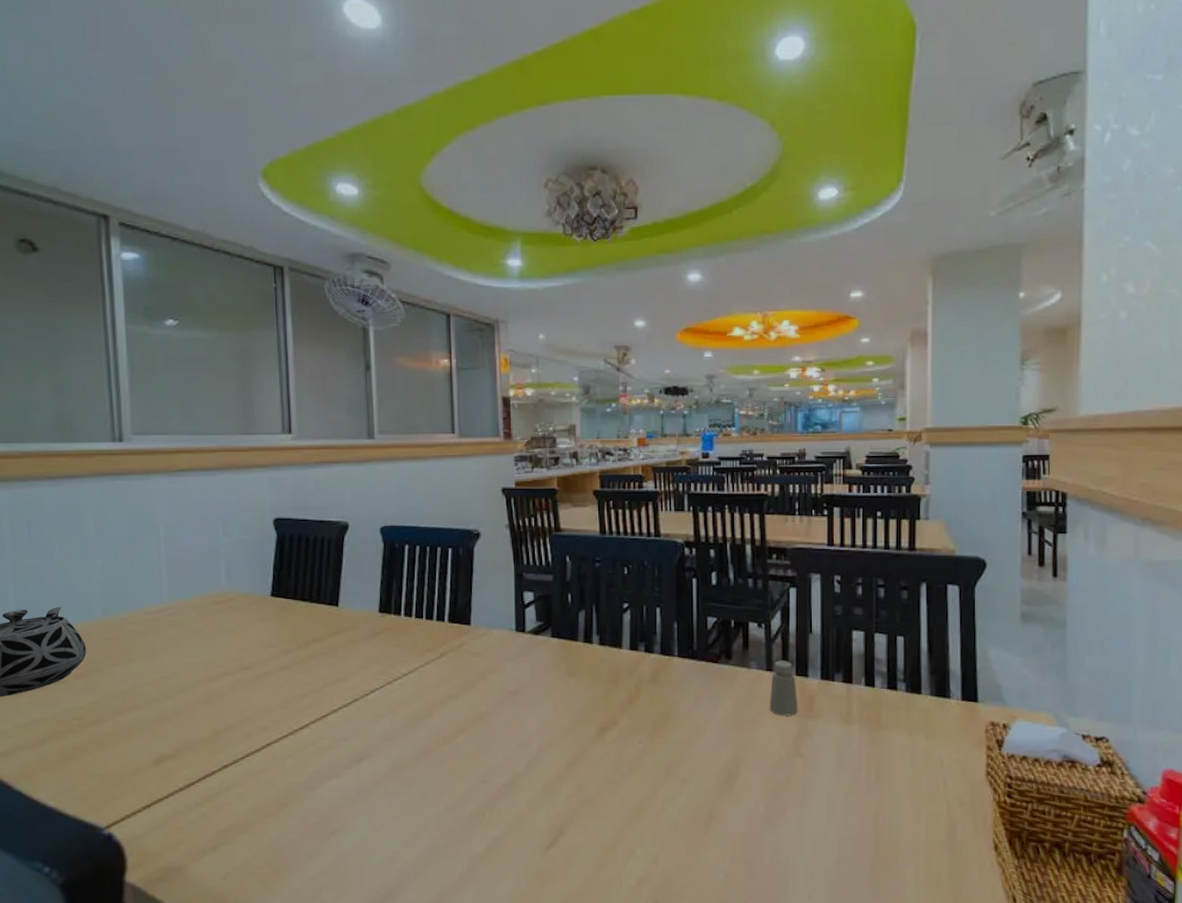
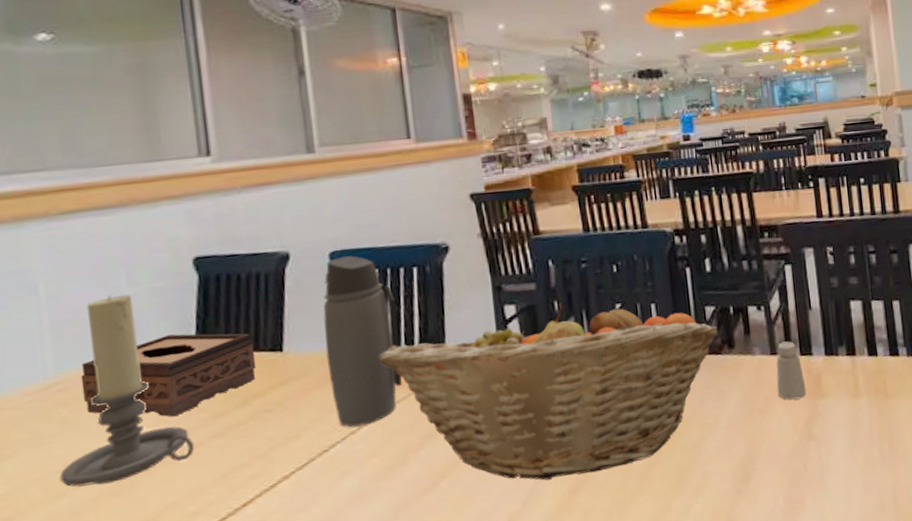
candle holder: none [168,542,266,693] -> present [59,294,194,487]
tissue box: none [186,580,317,648] -> present [80,333,257,417]
water bottle: none [372,532,434,678] -> present [323,255,402,428]
fruit basket: none [414,595,718,751] -> present [378,302,718,481]

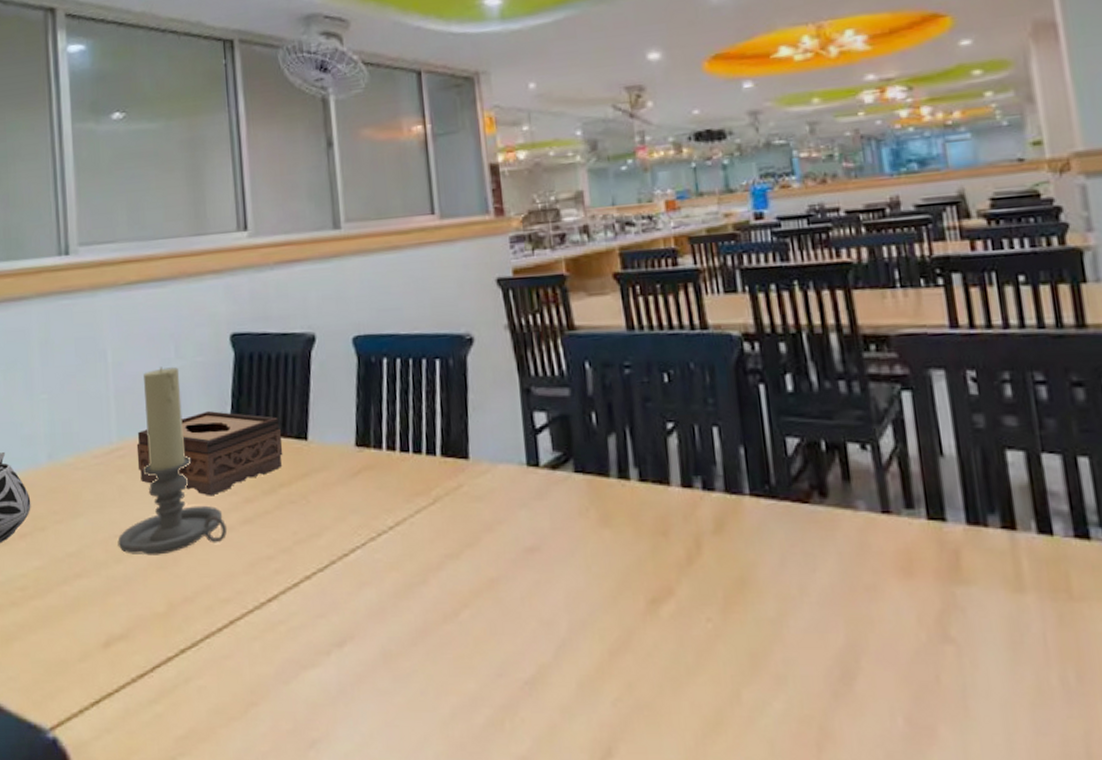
water bottle: present [323,255,402,428] -> none [346,342,423,533]
fruit basket: present [378,302,718,481] -> none [398,414,805,633]
saltshaker: present [776,341,807,400] -> none [890,497,938,581]

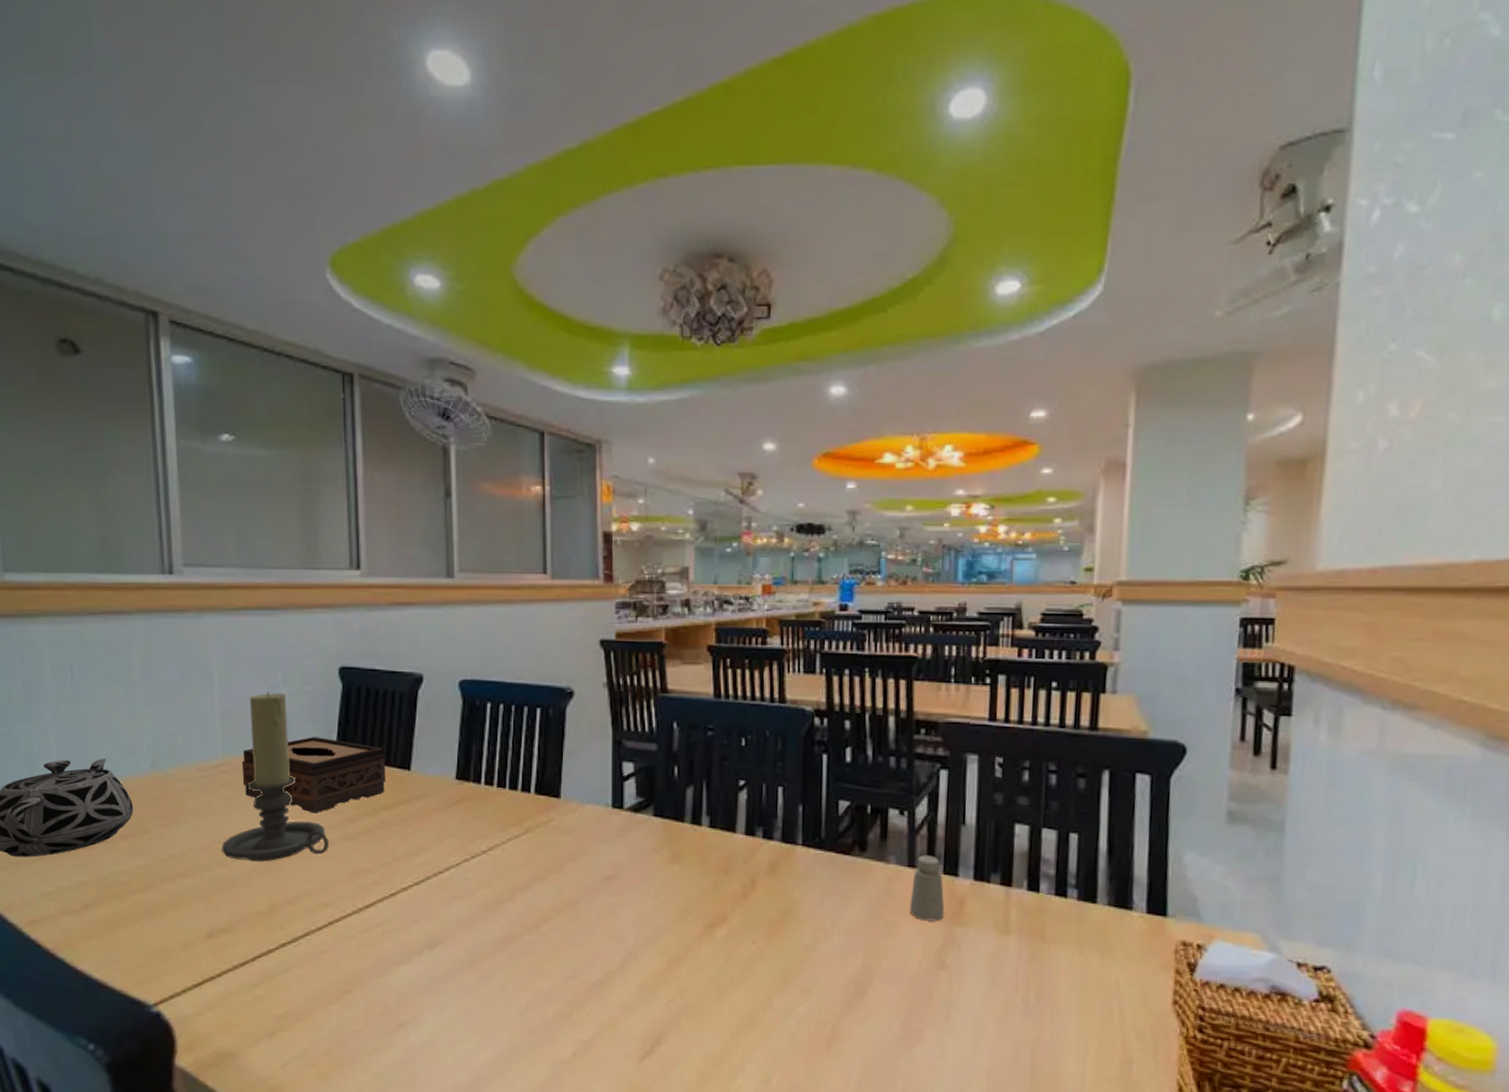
saltshaker: none [890,497,938,581] -> present [909,855,945,922]

